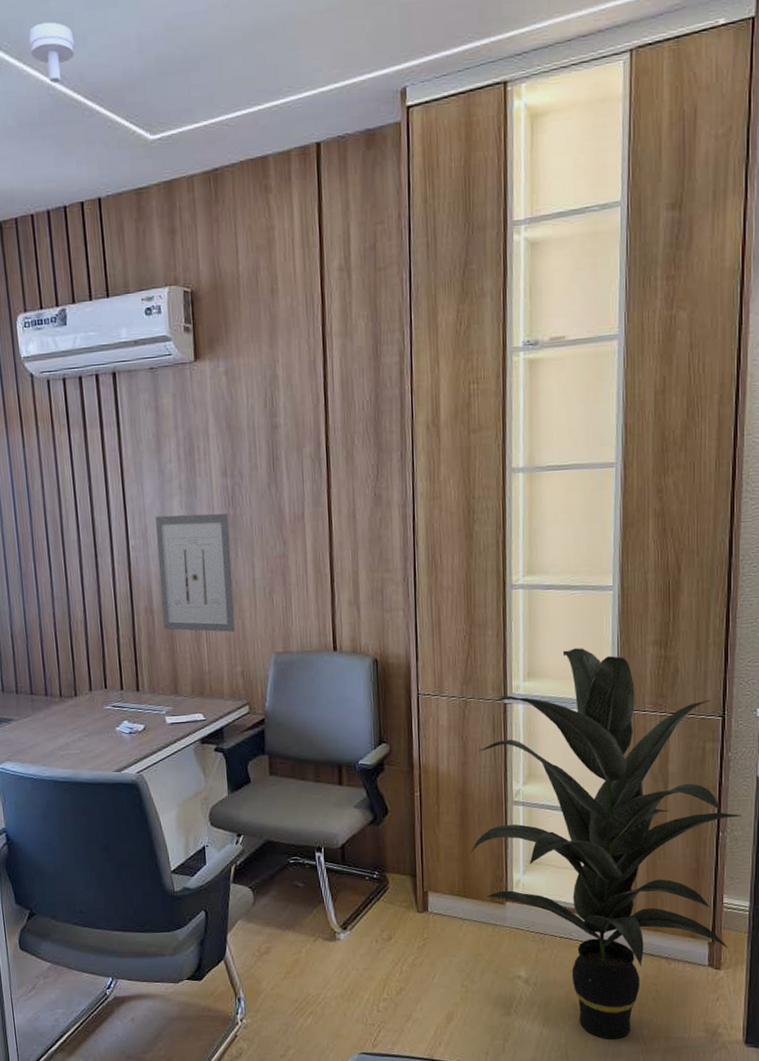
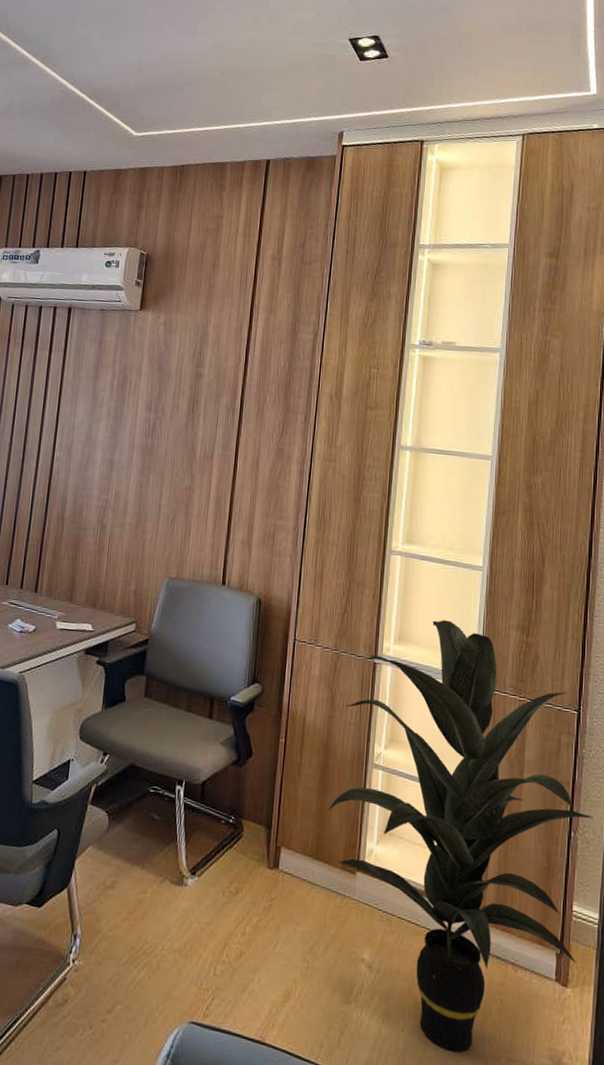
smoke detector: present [29,22,75,83] -> none [53,40,89,83]
wall art: present [155,513,235,632] -> none [70,435,146,551]

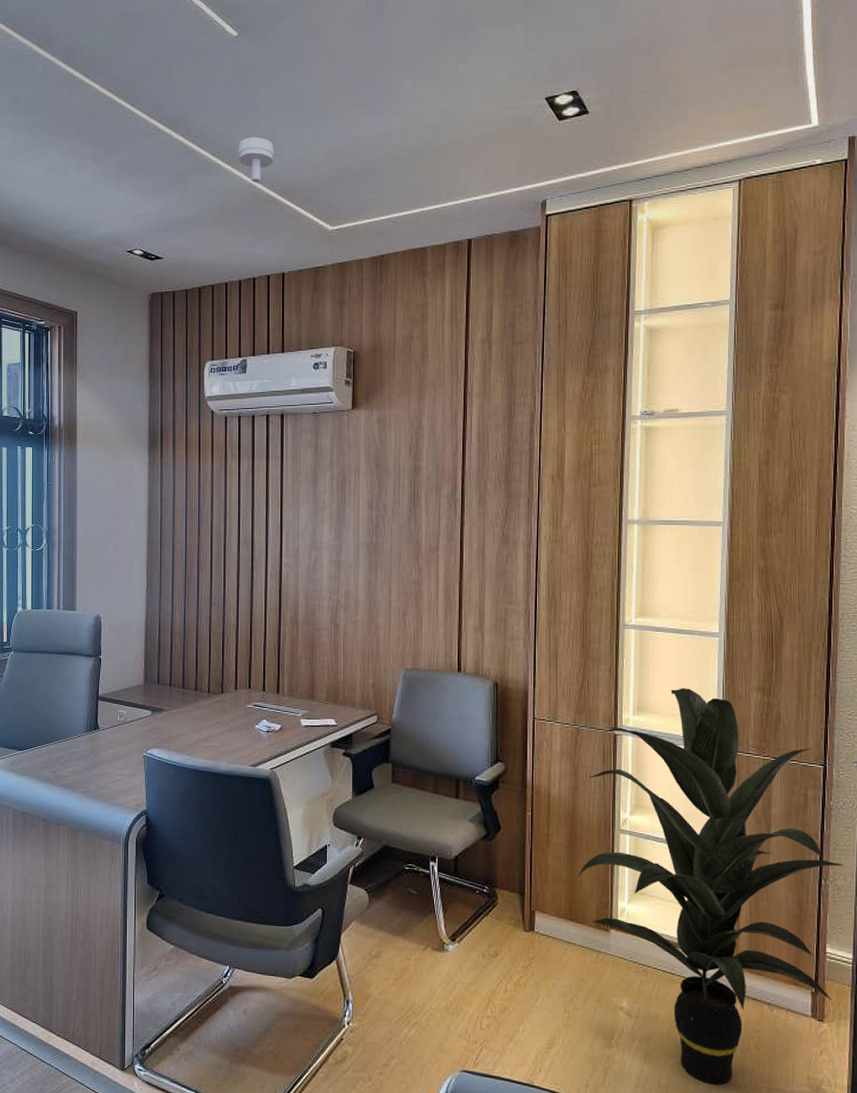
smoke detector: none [53,40,89,83] -> present [238,137,275,183]

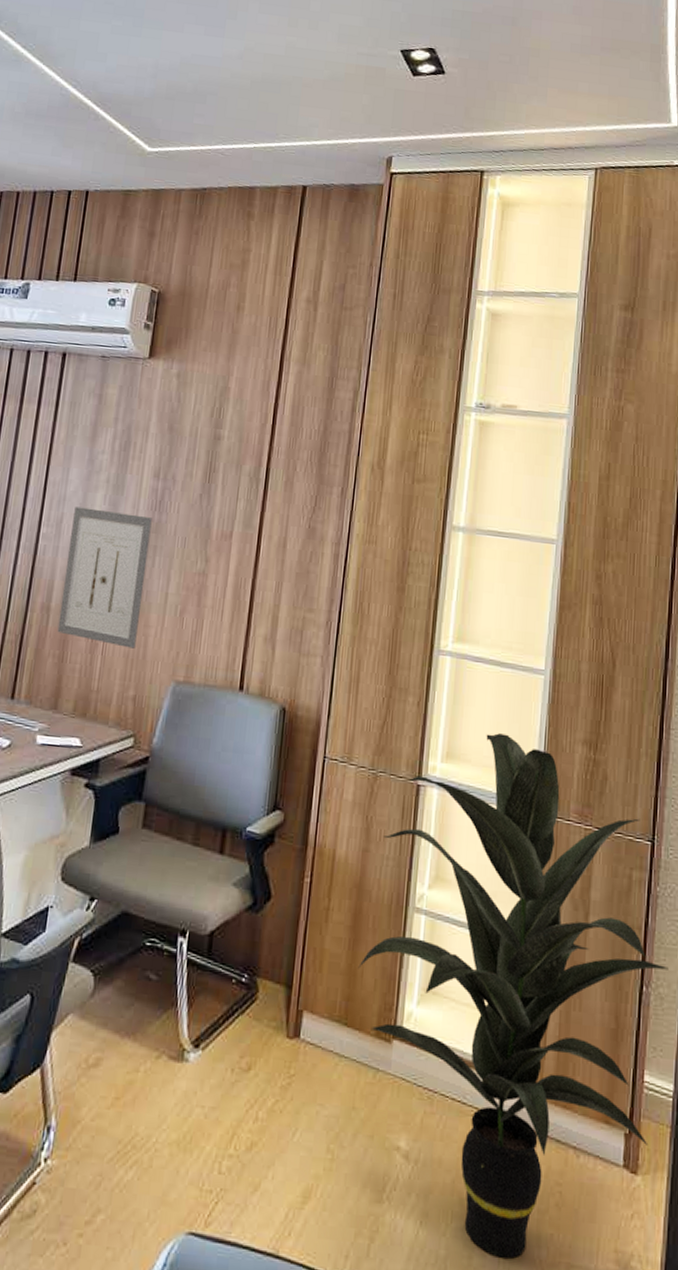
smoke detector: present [238,137,275,183] -> none [52,35,96,86]
wall art: none [306,539,371,646] -> present [57,506,152,649]

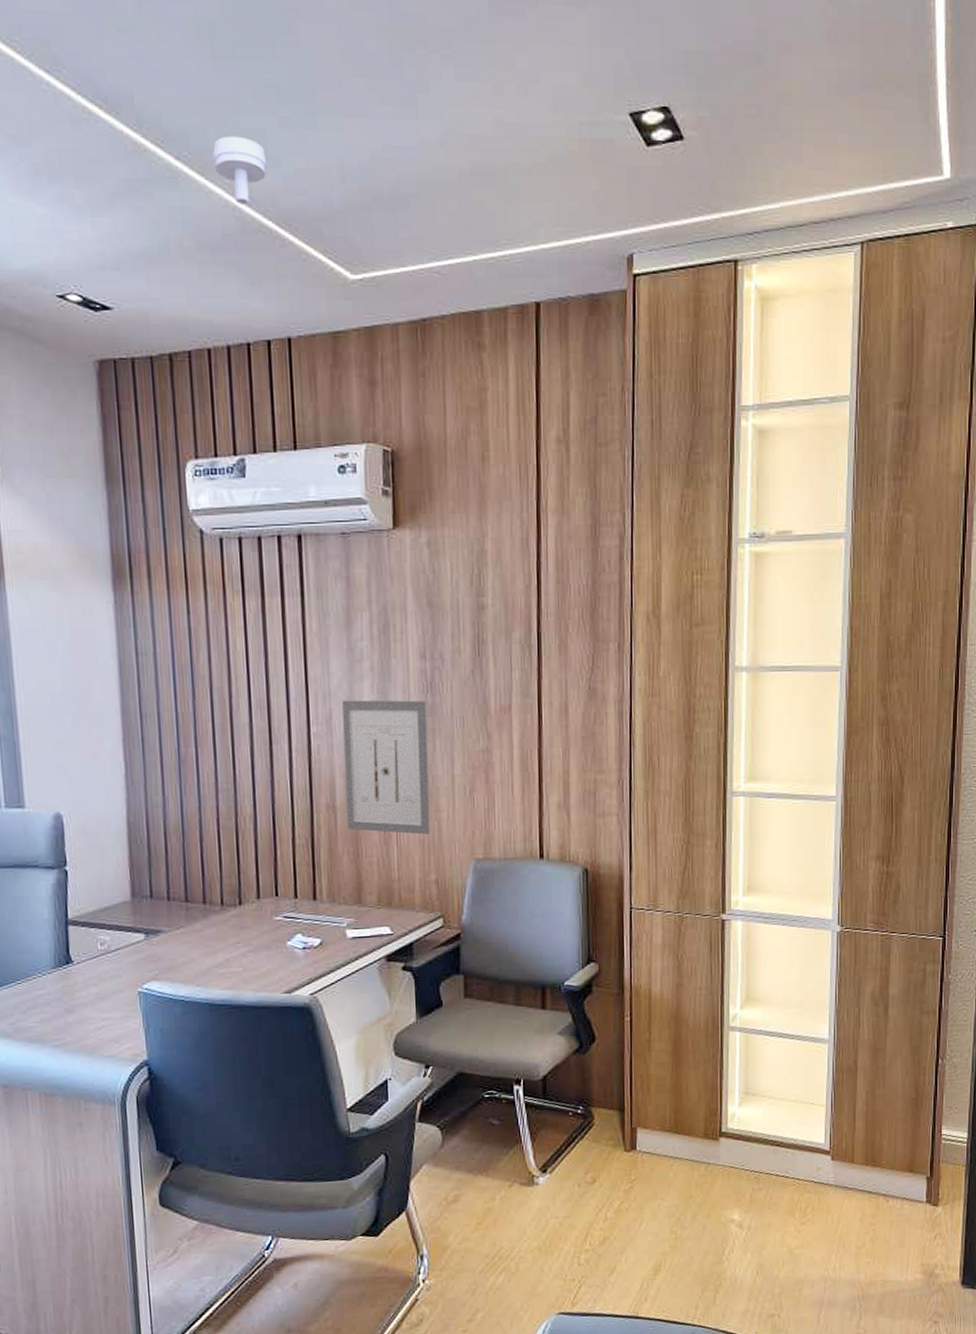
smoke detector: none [52,35,96,86] -> present [213,135,267,204]
indoor plant: present [358,733,668,1259] -> none [682,861,961,1286]

